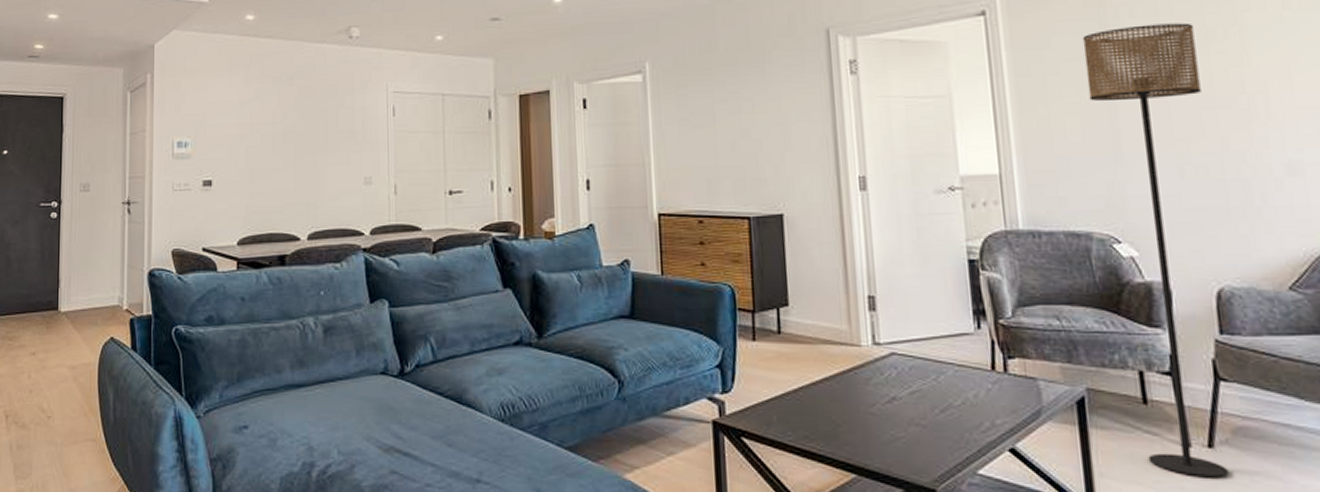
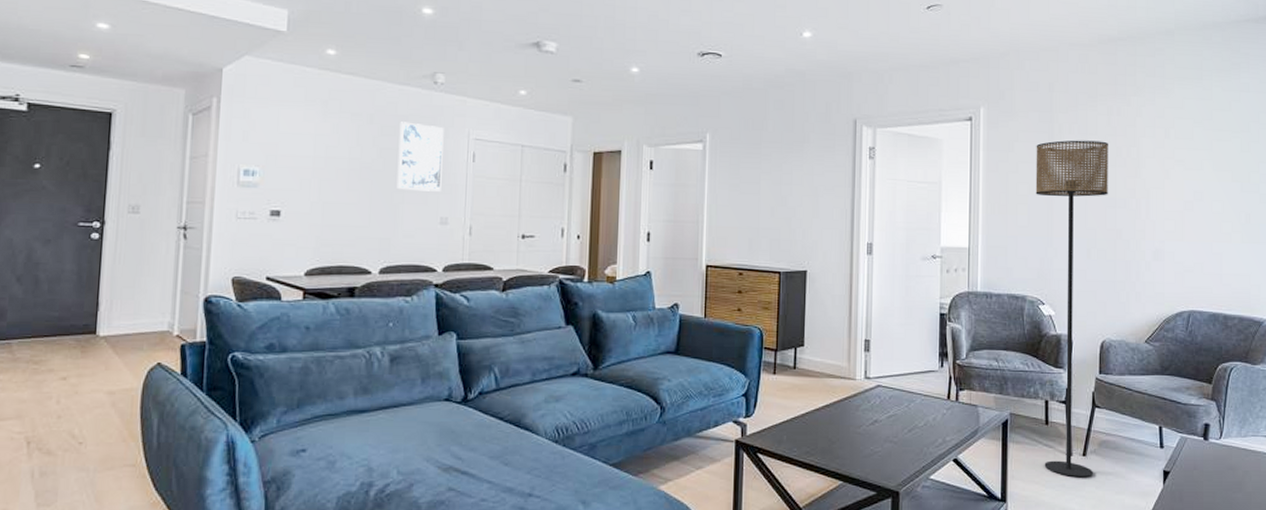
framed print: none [318,80,363,151] -> present [396,122,444,192]

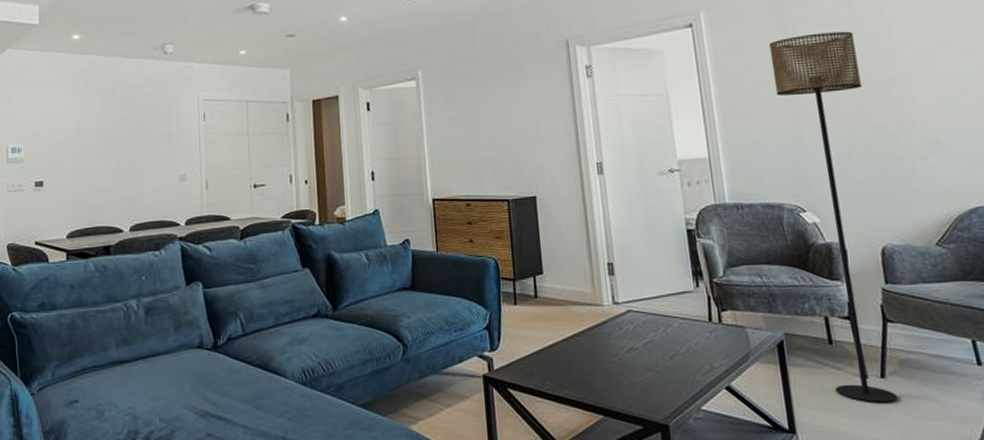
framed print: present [396,122,444,192] -> none [138,91,178,153]

